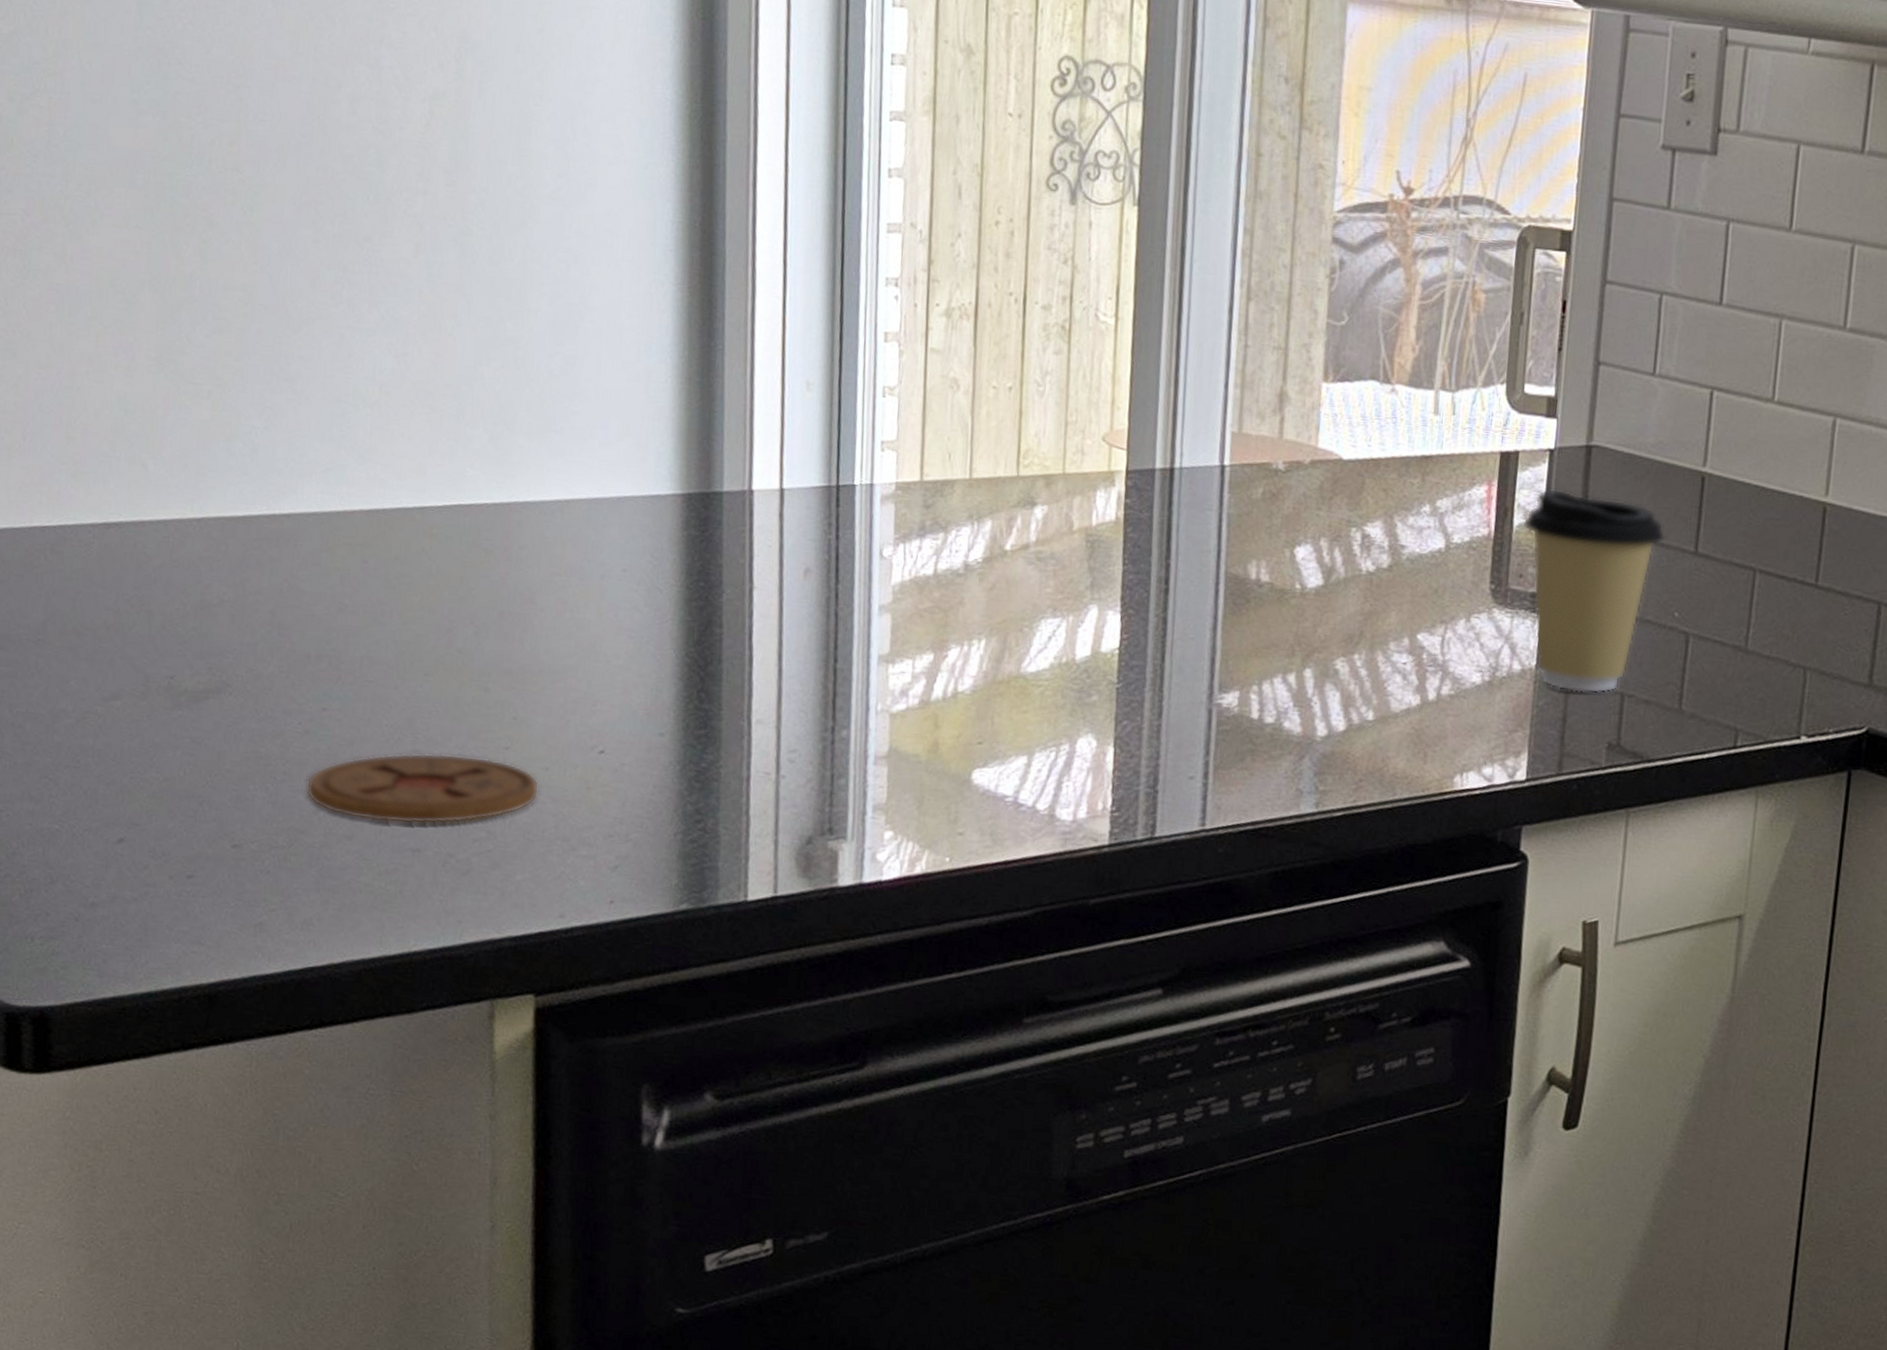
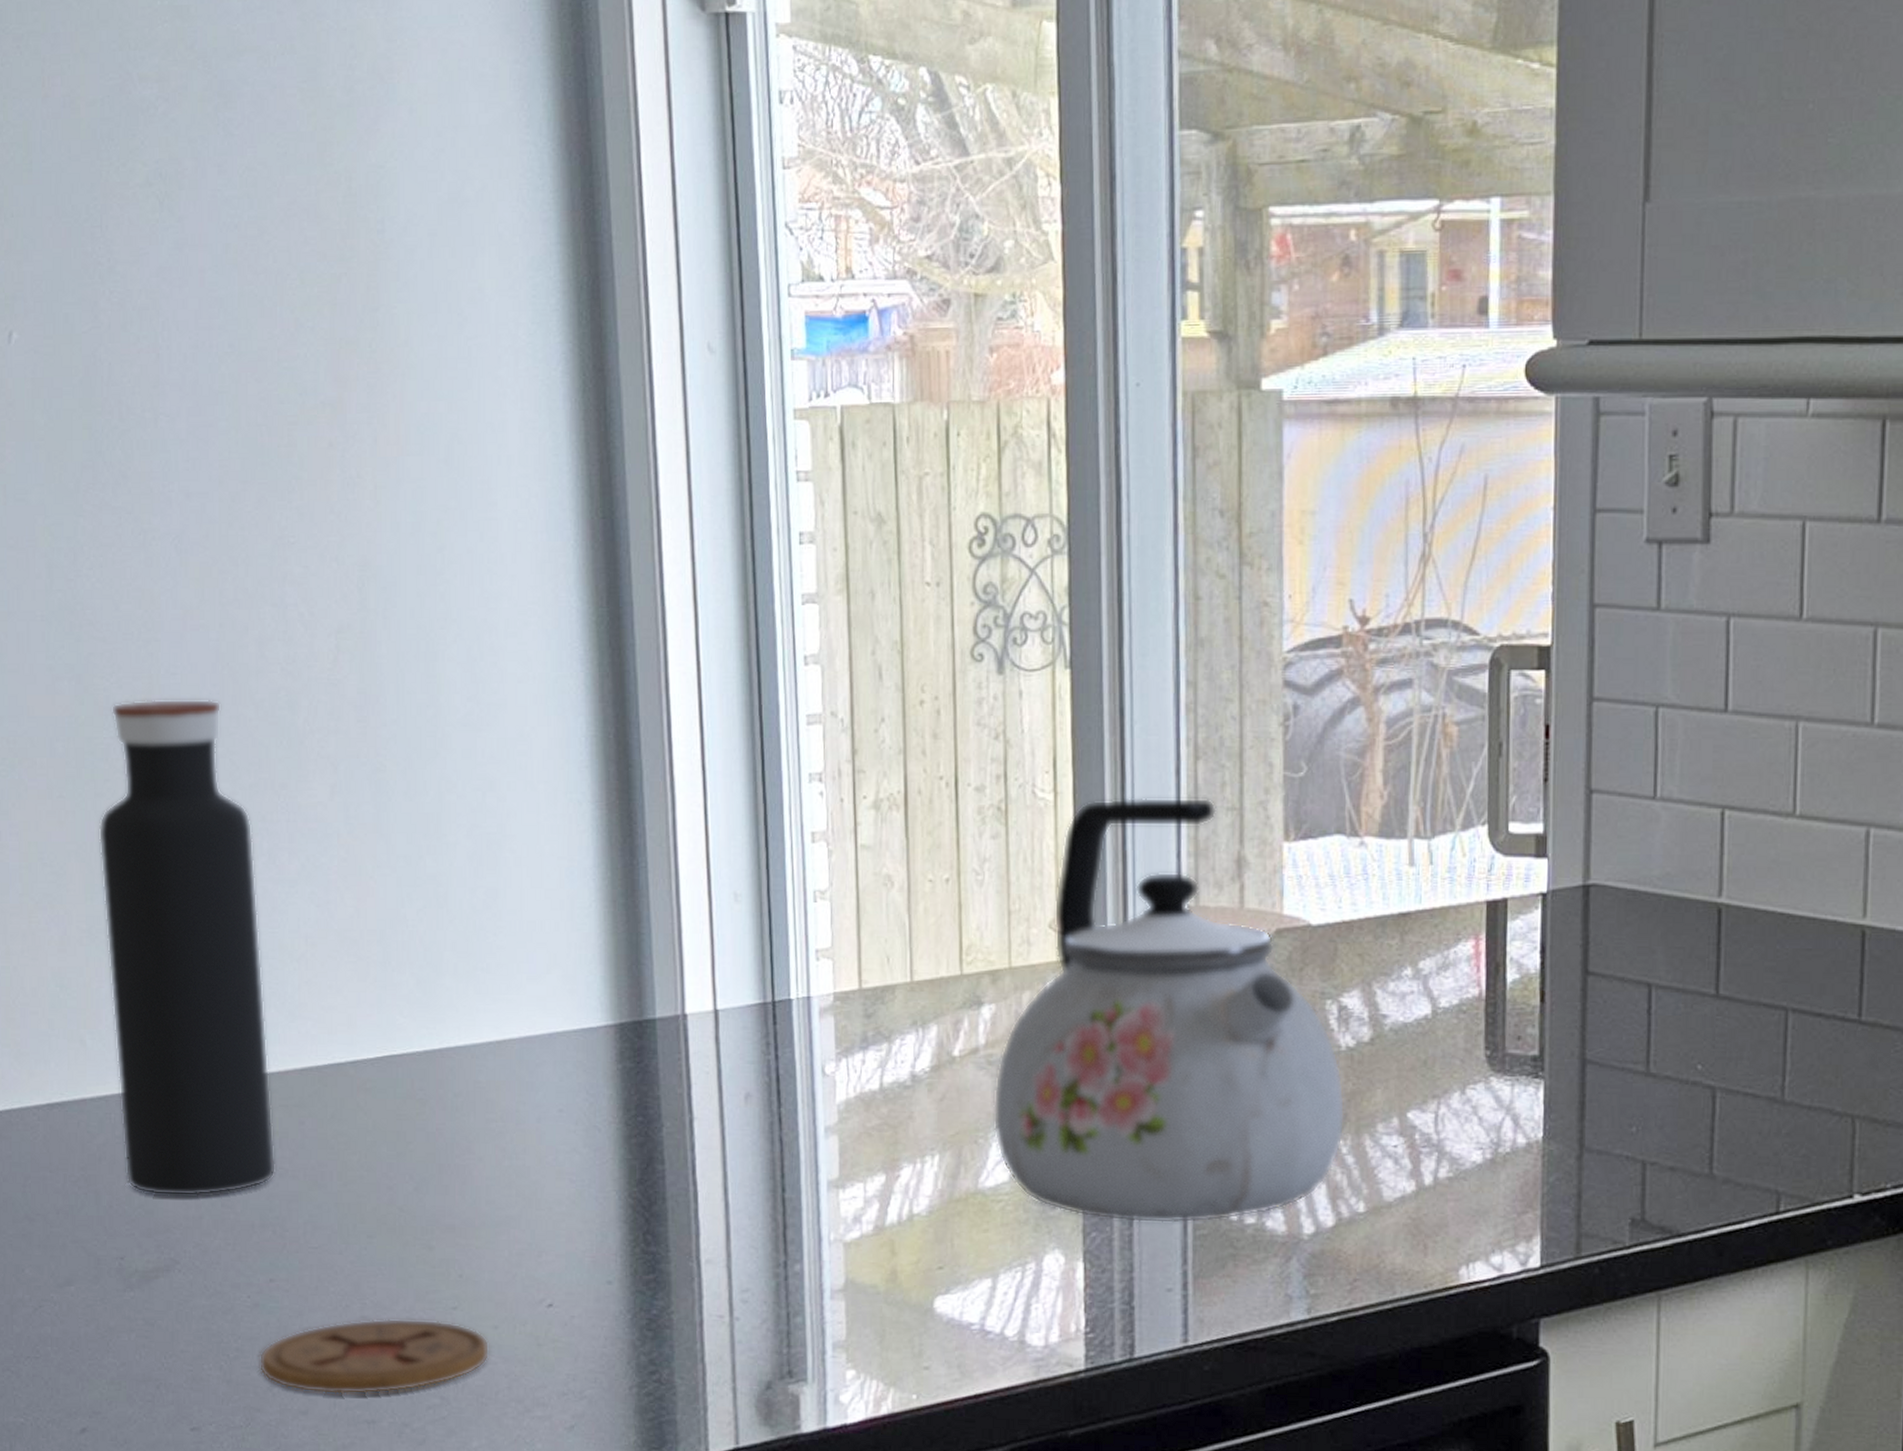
water bottle: none [174,142,337,624] -> present [98,699,276,1197]
kettle: none [1038,328,1363,719] -> present [993,797,1345,1224]
coffee cup: present [1522,488,1666,694] -> none [1517,936,1681,1164]

